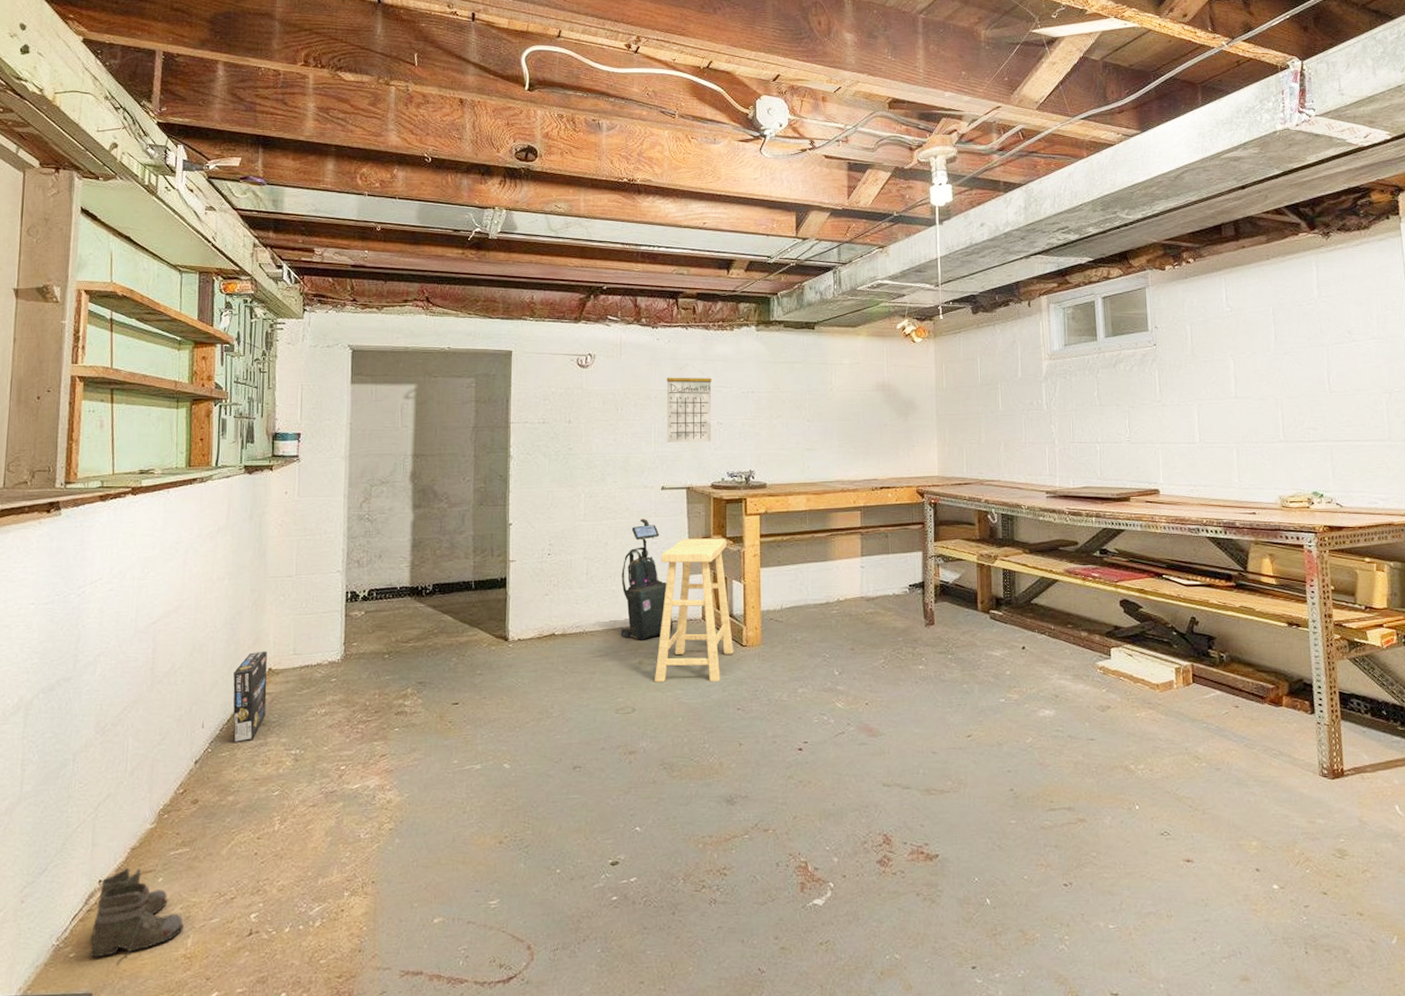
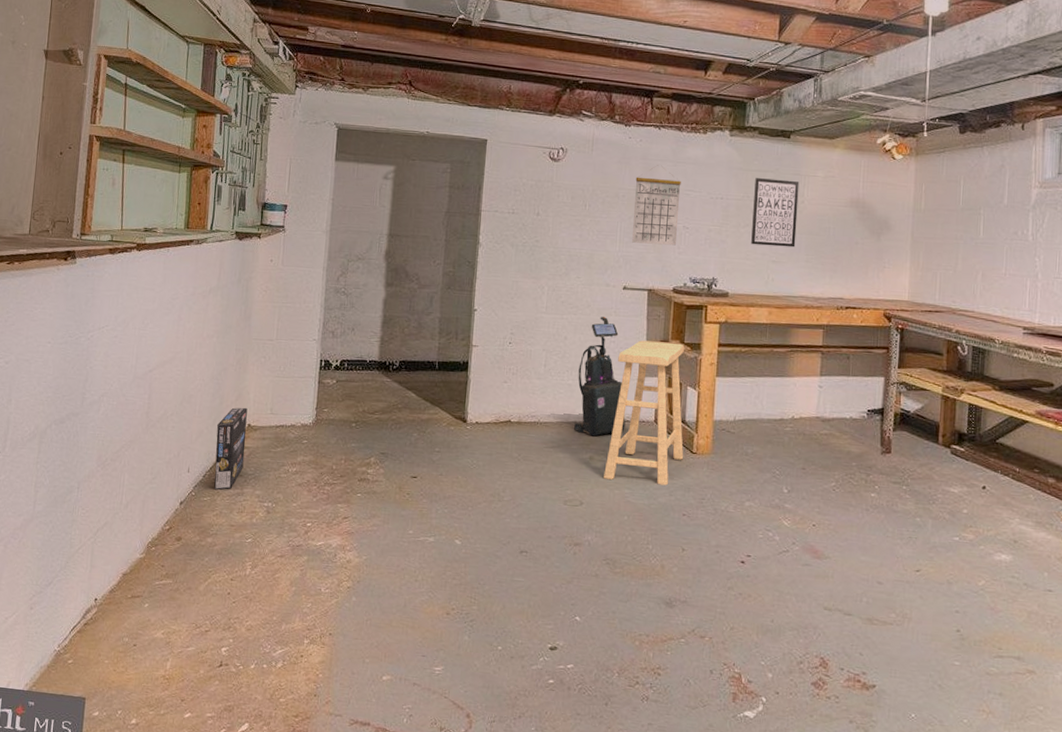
boots: present [89,867,184,967] -> none [84,590,164,677]
wall art: none [784,369,828,435] -> present [751,178,800,248]

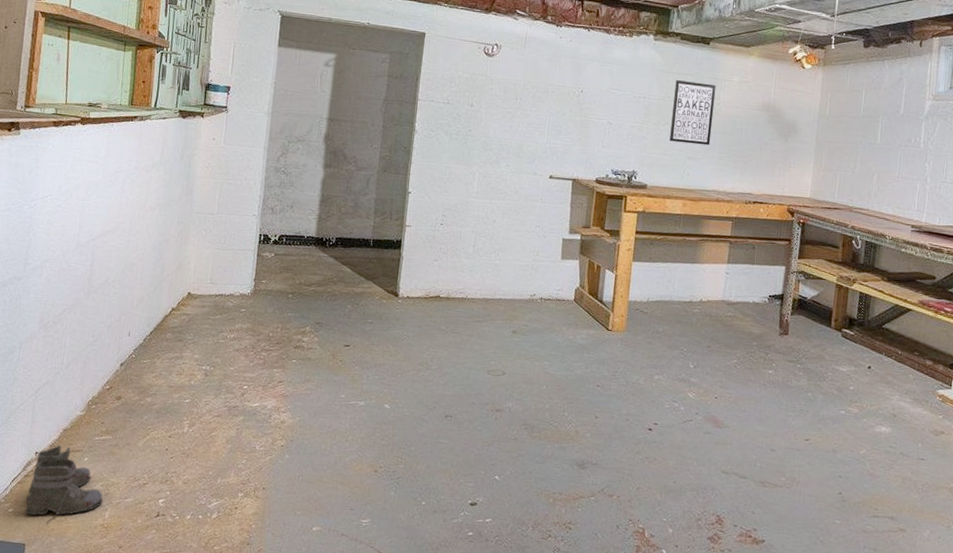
boots: none [84,590,164,677] -> present [24,444,103,525]
box: present [214,407,248,490] -> none [154,276,188,354]
vacuum cleaner: present [574,316,626,437] -> none [499,202,548,313]
stool: present [604,340,684,486] -> none [525,226,604,359]
calendar: present [632,165,681,246] -> none [559,64,607,140]

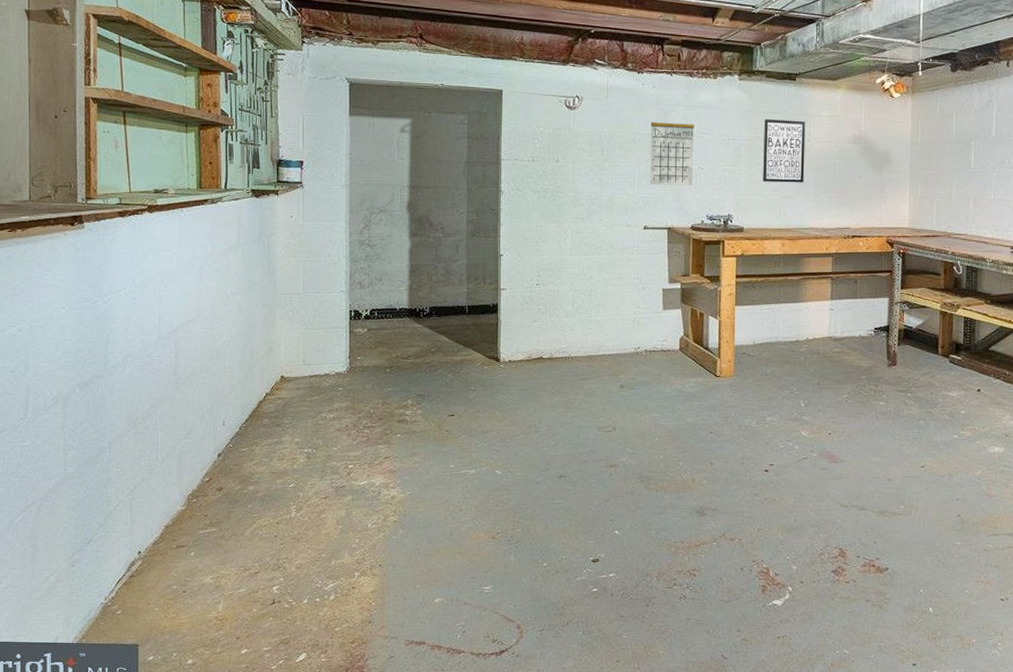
boots: present [24,444,103,525] -> none [133,541,215,624]
calendar: none [559,64,607,140] -> present [650,110,694,186]

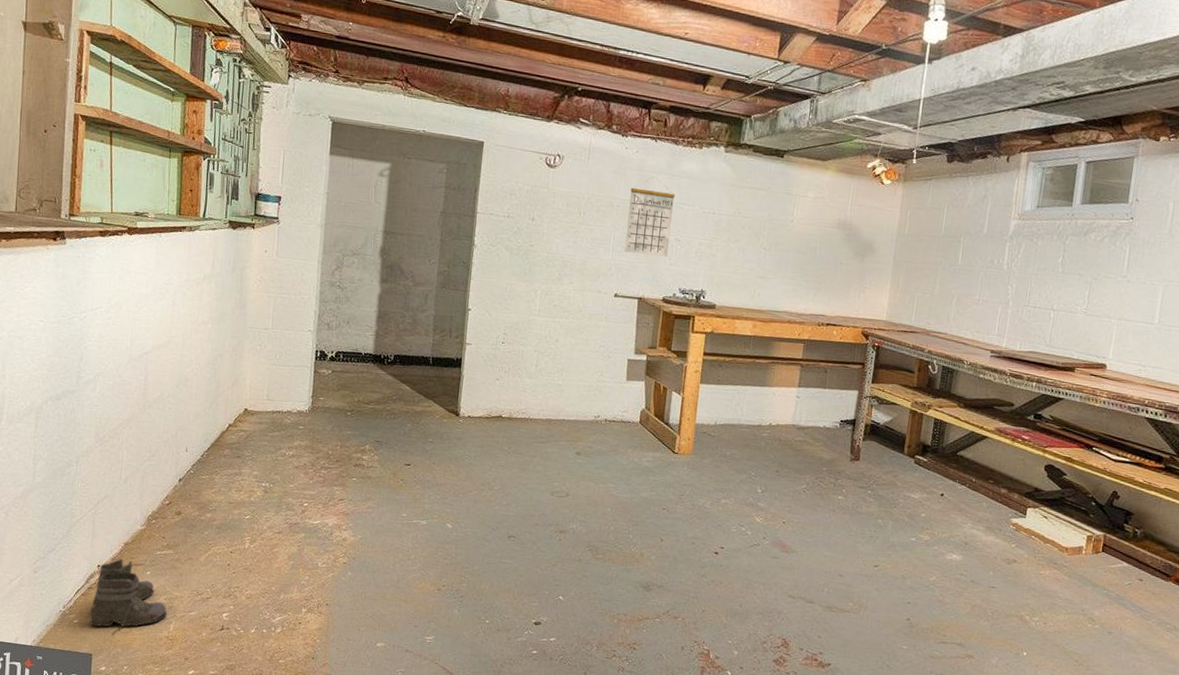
boots: none [133,541,215,624] -> present [89,558,167,637]
wall art: present [763,119,806,183] -> none [740,195,790,265]

